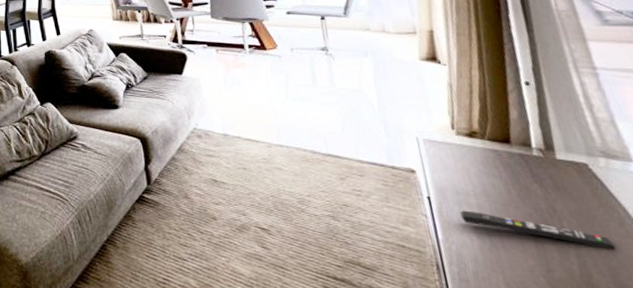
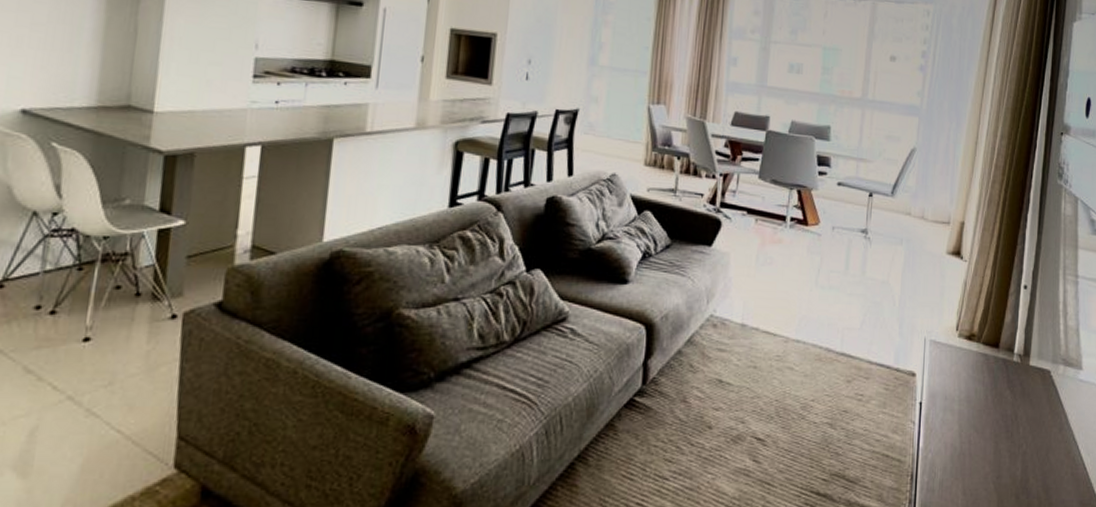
remote control: present [460,210,615,249] -> none [943,417,1051,454]

